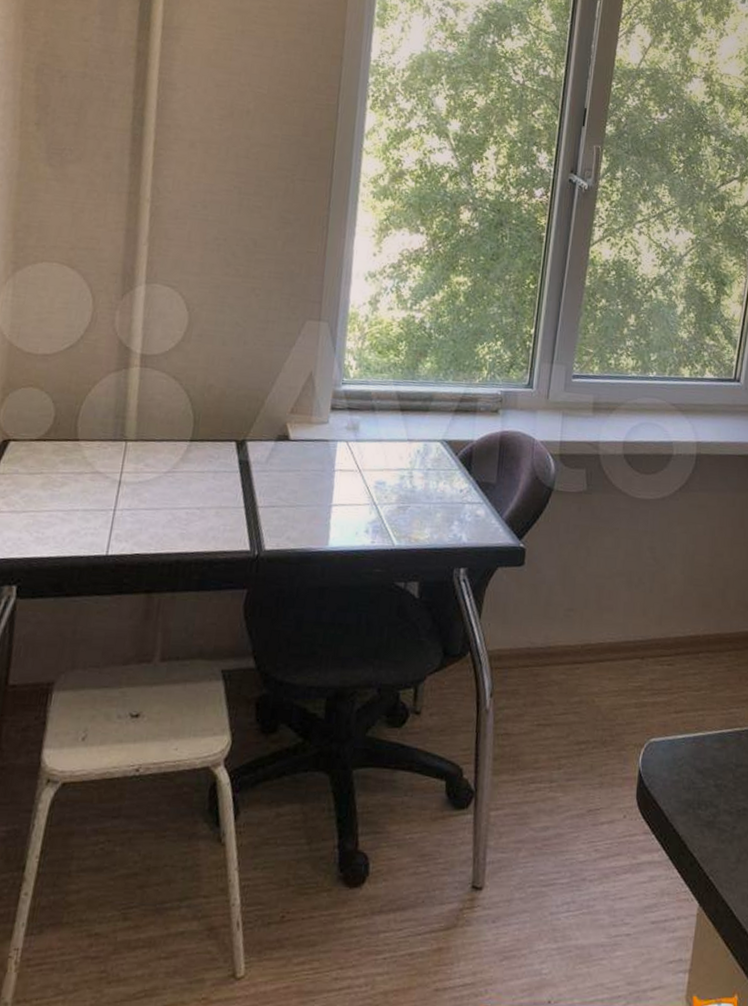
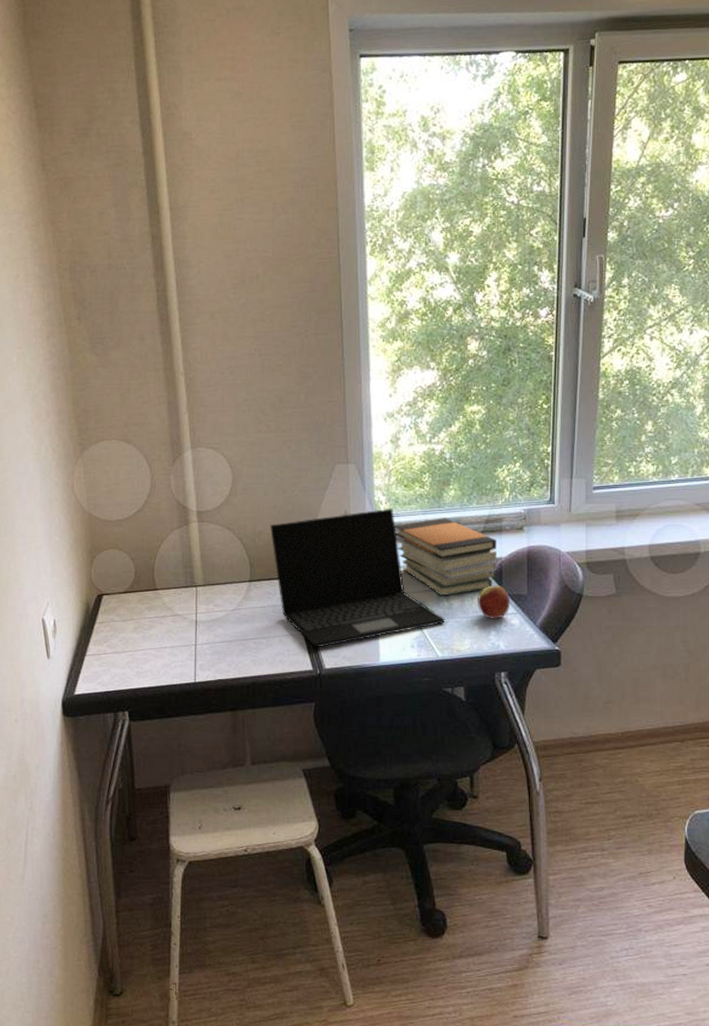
laptop: none [223,374,407,525] -> present [270,508,446,648]
book stack: none [362,391,470,478] -> present [394,518,498,597]
apple: none [442,470,478,509] -> present [478,585,511,620]

